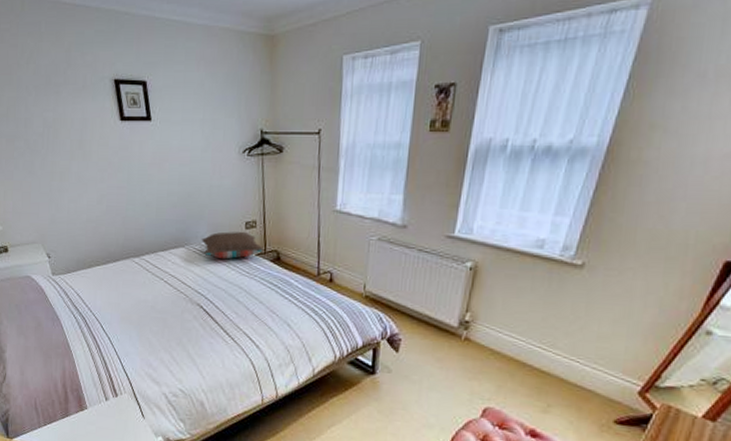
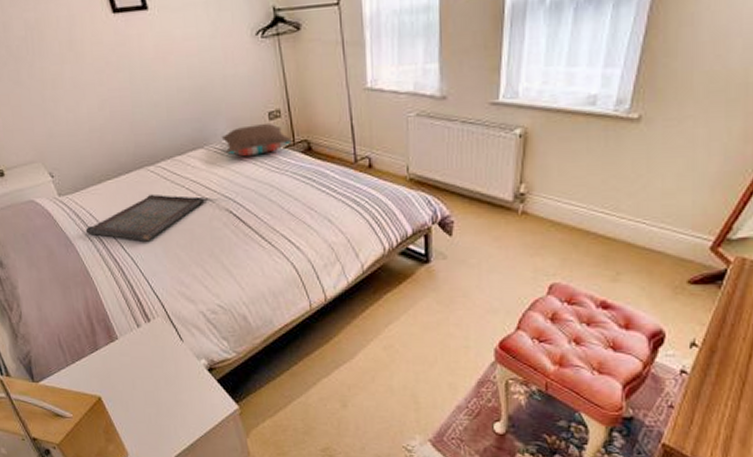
serving tray: none [71,282,178,325] -> present [85,194,203,242]

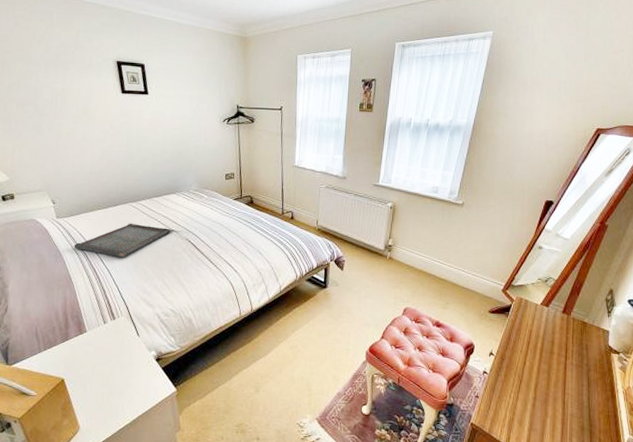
pillow: present [221,124,293,157] -> none [189,181,241,203]

